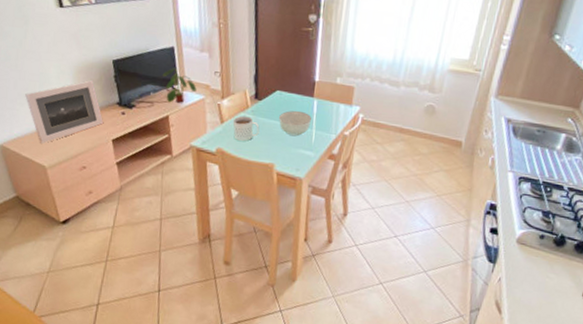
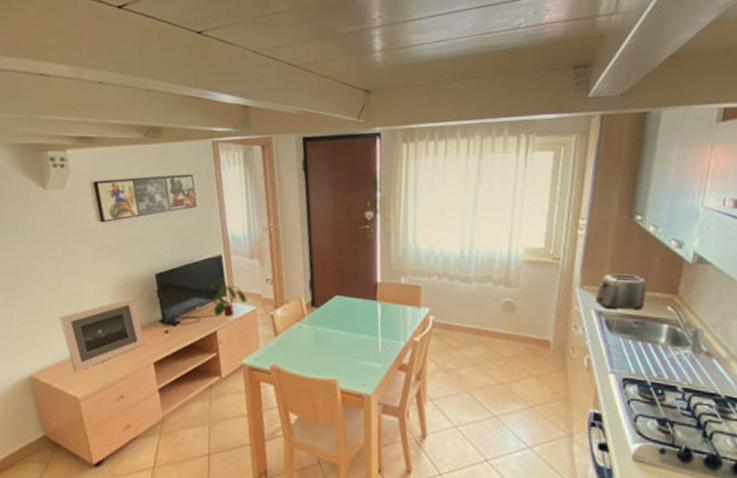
mug: present [232,116,260,142] -> none [288,326,319,357]
bowl: present [279,110,312,137] -> none [340,317,376,347]
toaster: none [506,86,555,120] -> present [595,273,647,310]

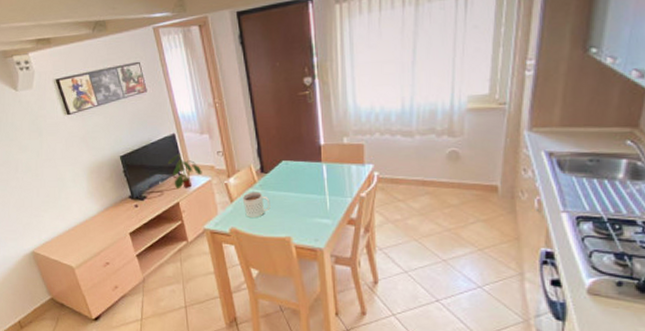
picture frame: present [60,297,145,372] -> none [47,179,120,245]
mug: none [288,326,319,357] -> present [242,192,270,219]
toaster: present [595,273,647,310] -> none [545,111,604,149]

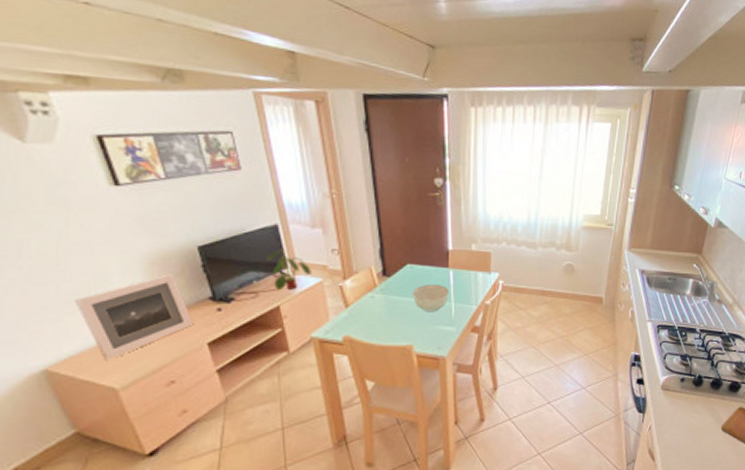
picture frame: none [47,179,120,245] -> present [75,274,194,360]
mug: present [242,192,270,219] -> none [359,296,392,326]
bowl: none [289,179,323,206] -> present [413,285,448,312]

